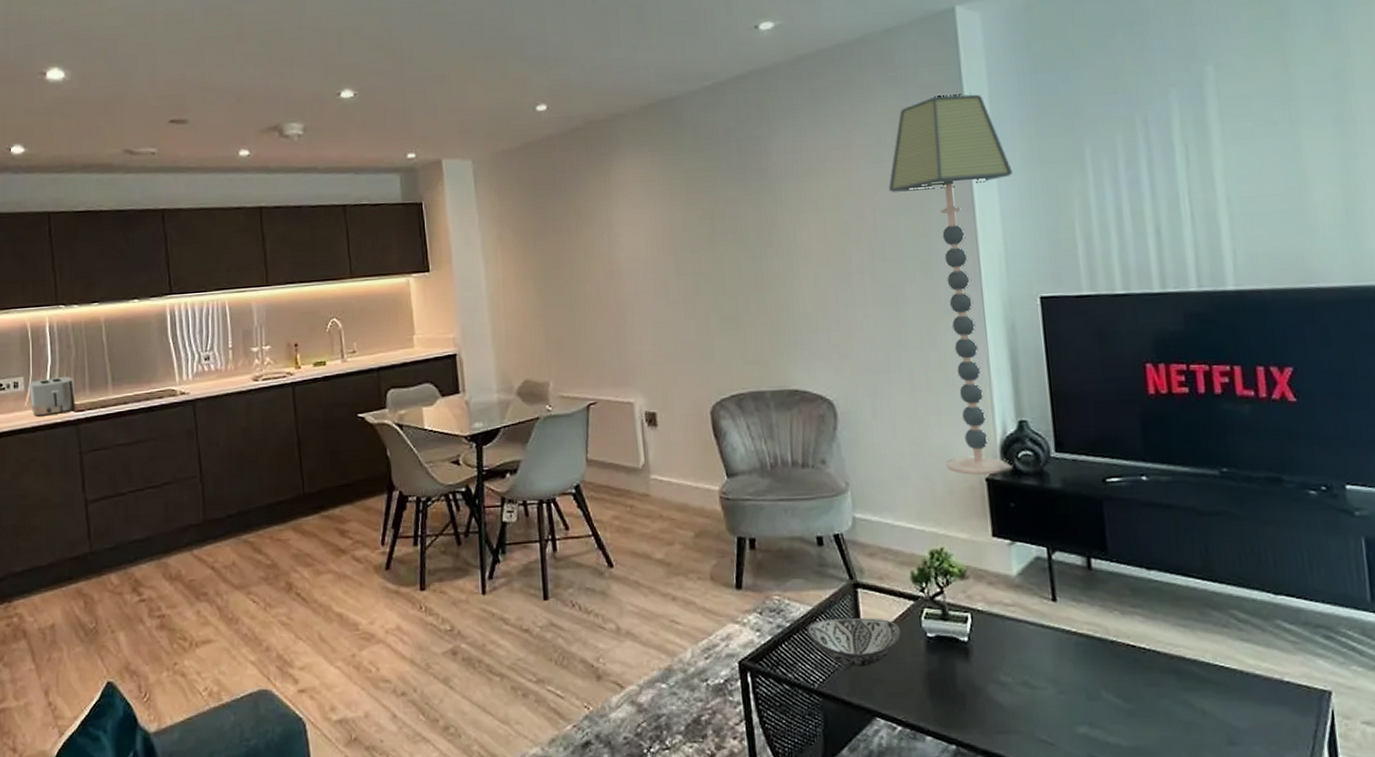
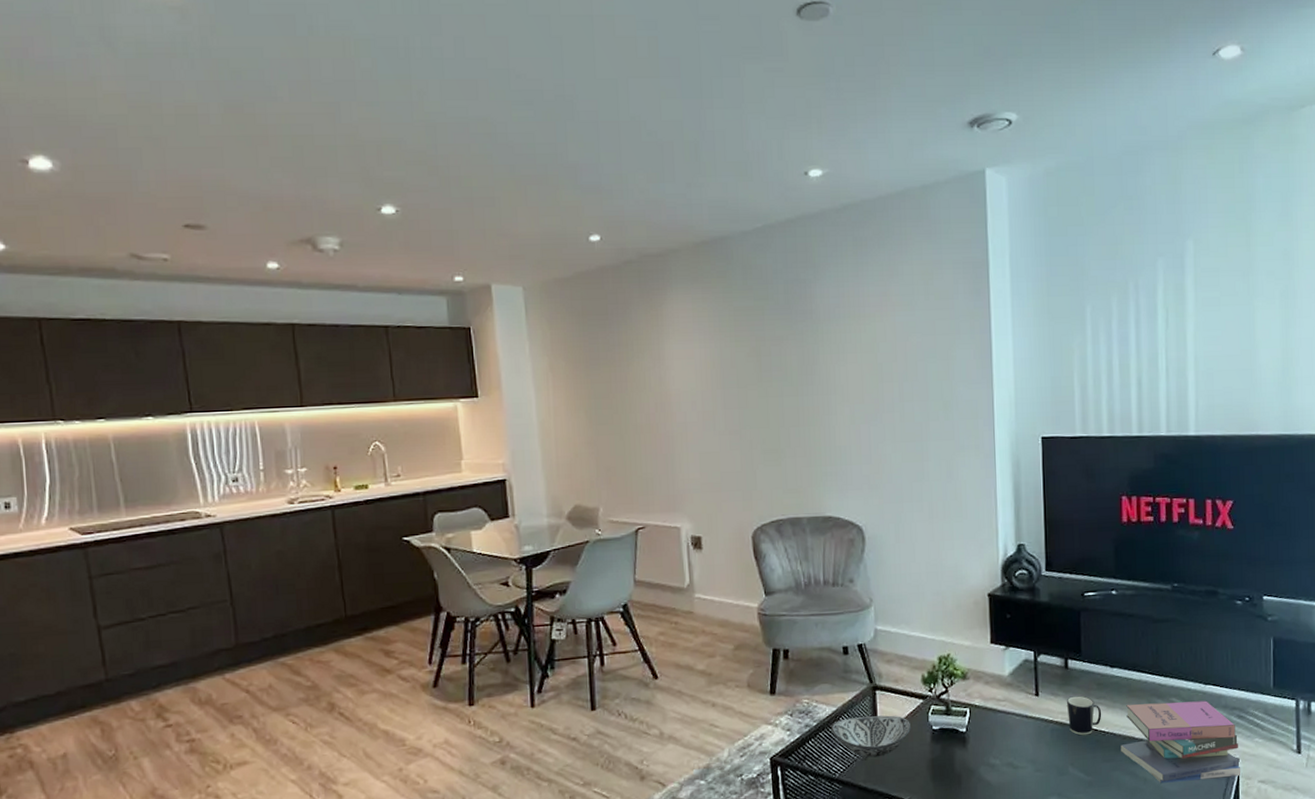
toaster: present [28,377,76,416] -> none [23,497,83,539]
floor lamp: present [889,94,1014,476] -> none [920,251,1026,592]
mug: none [1092,603,1140,652] -> present [1066,695,1102,736]
books: none [1167,615,1337,718] -> present [1121,700,1241,783]

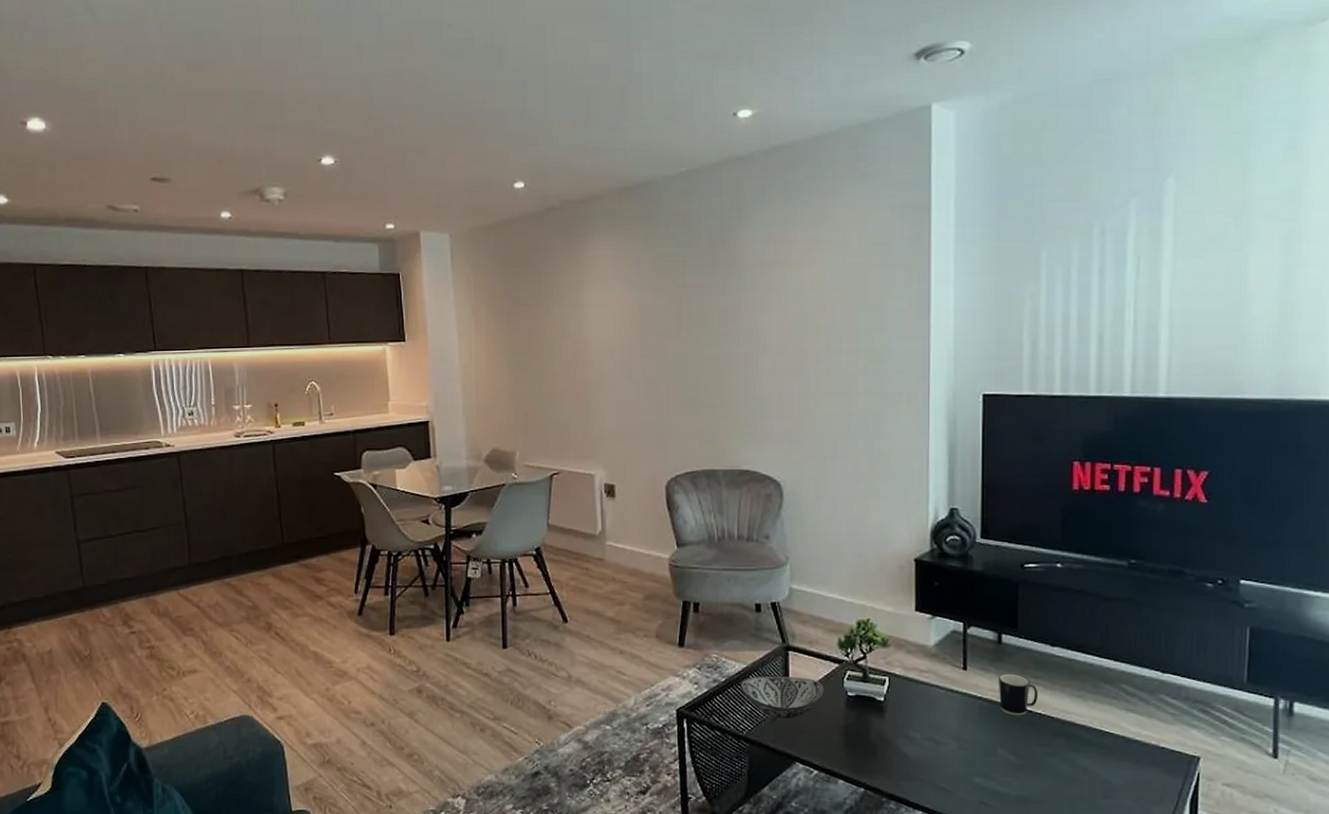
books: present [1121,700,1241,783] -> none [1059,687,1202,777]

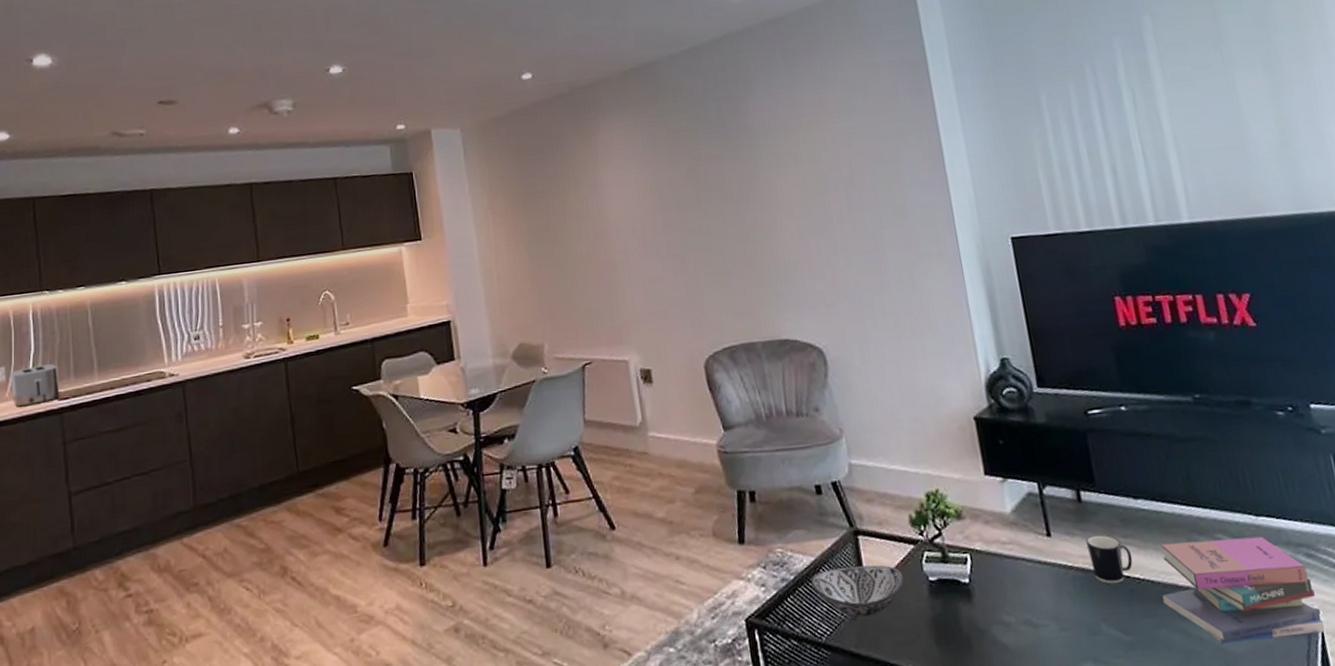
toaster: none [20,425,66,460] -> present [10,364,60,407]
books: none [1059,687,1202,777] -> present [1161,536,1326,644]

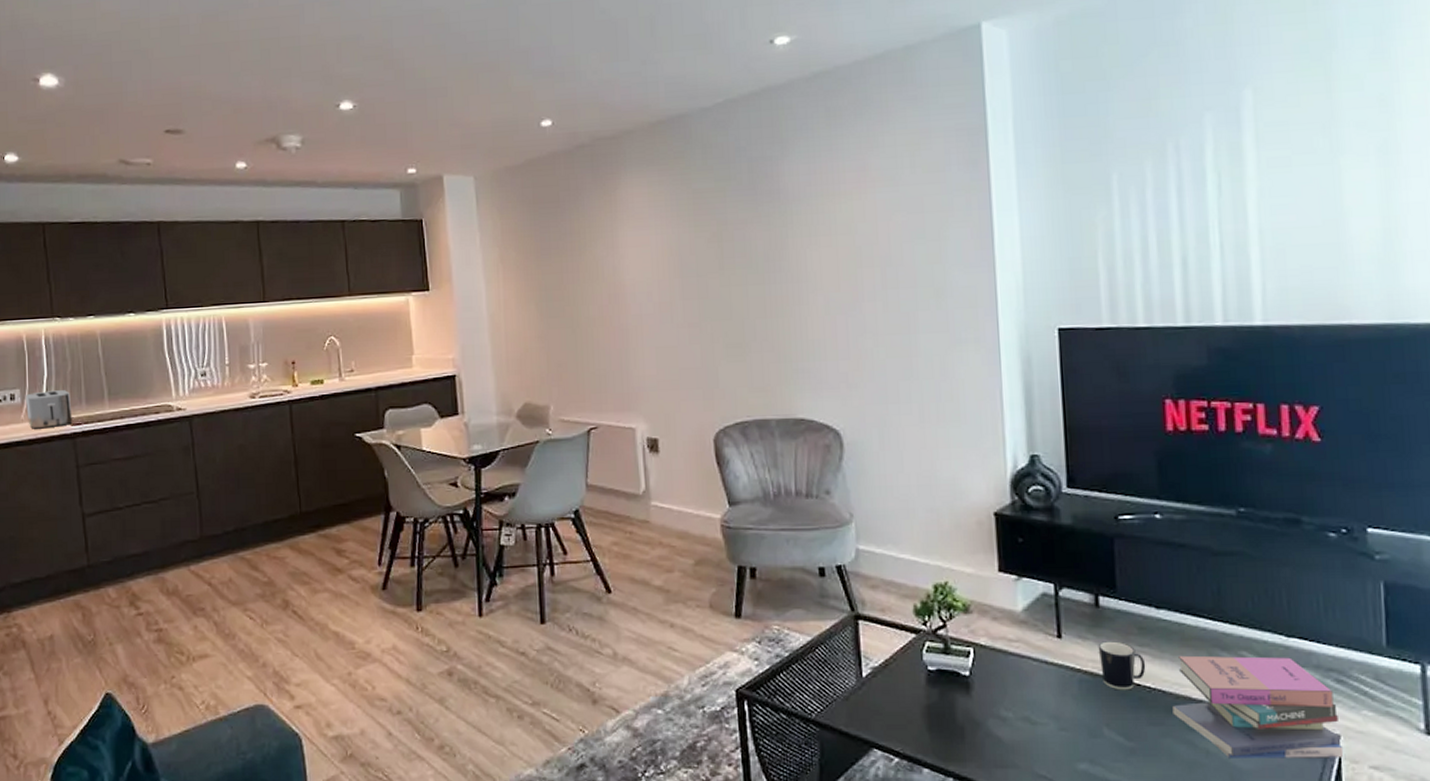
decorative bowl: present [811,564,904,617] -> none [806,650,902,698]

